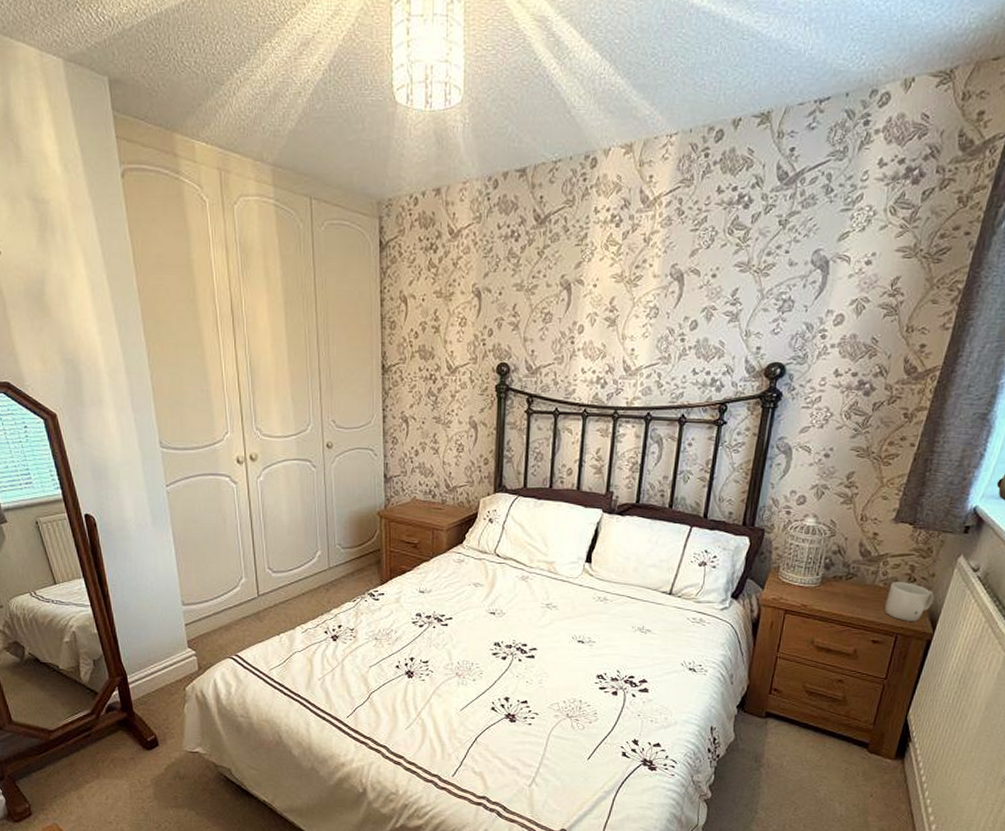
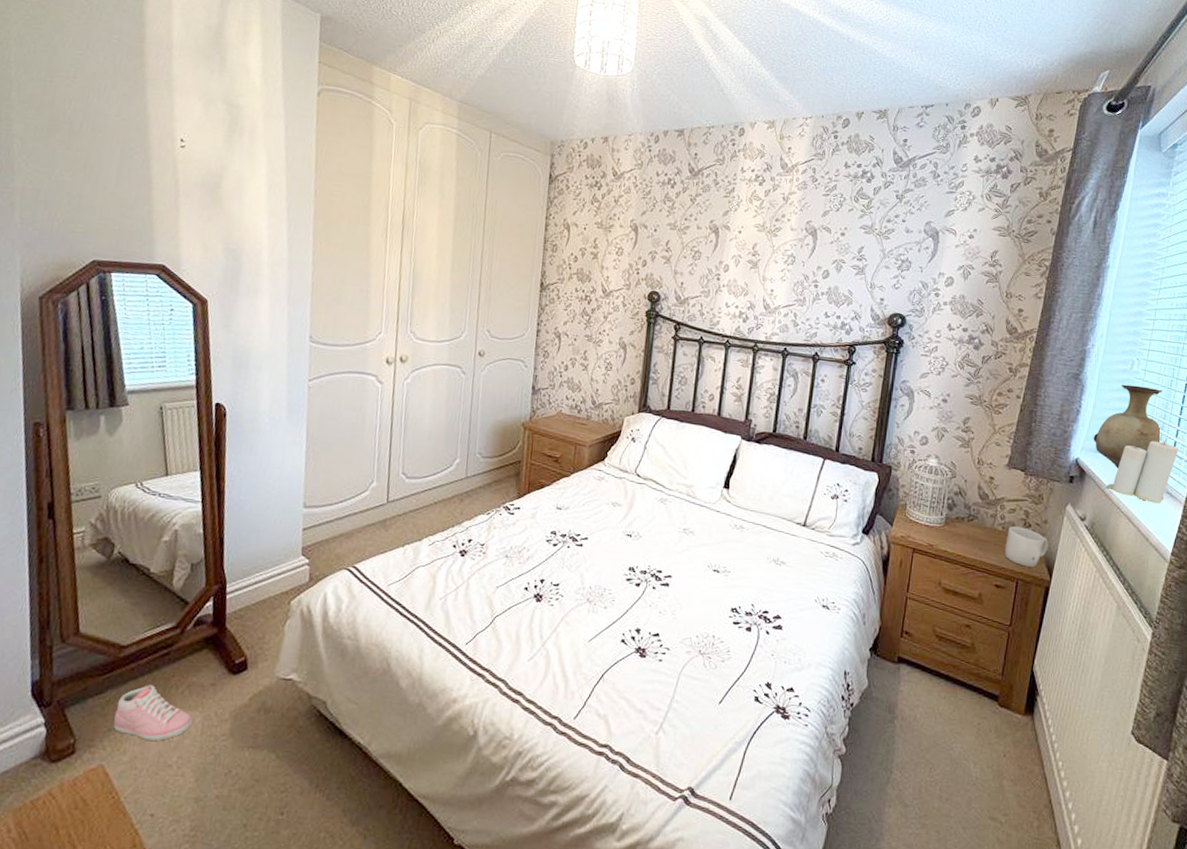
sneaker: none [57,760,121,804] -> present [113,685,193,741]

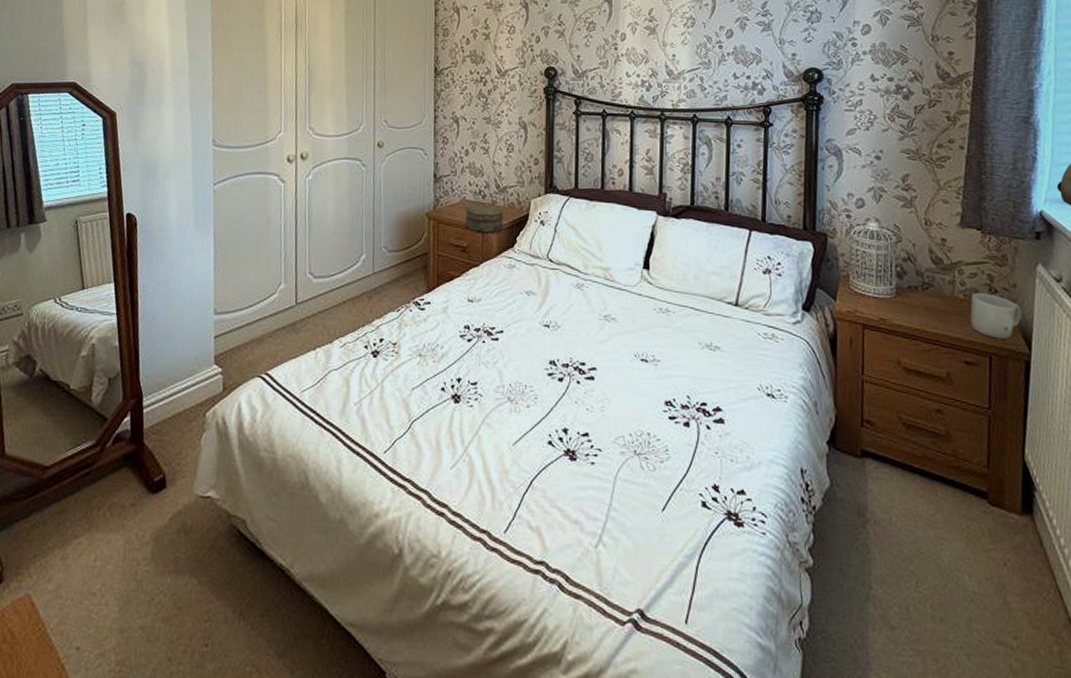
sneaker: present [113,685,193,741] -> none [38,507,115,567]
decorative box: none [559,418,598,446] -> present [465,204,504,233]

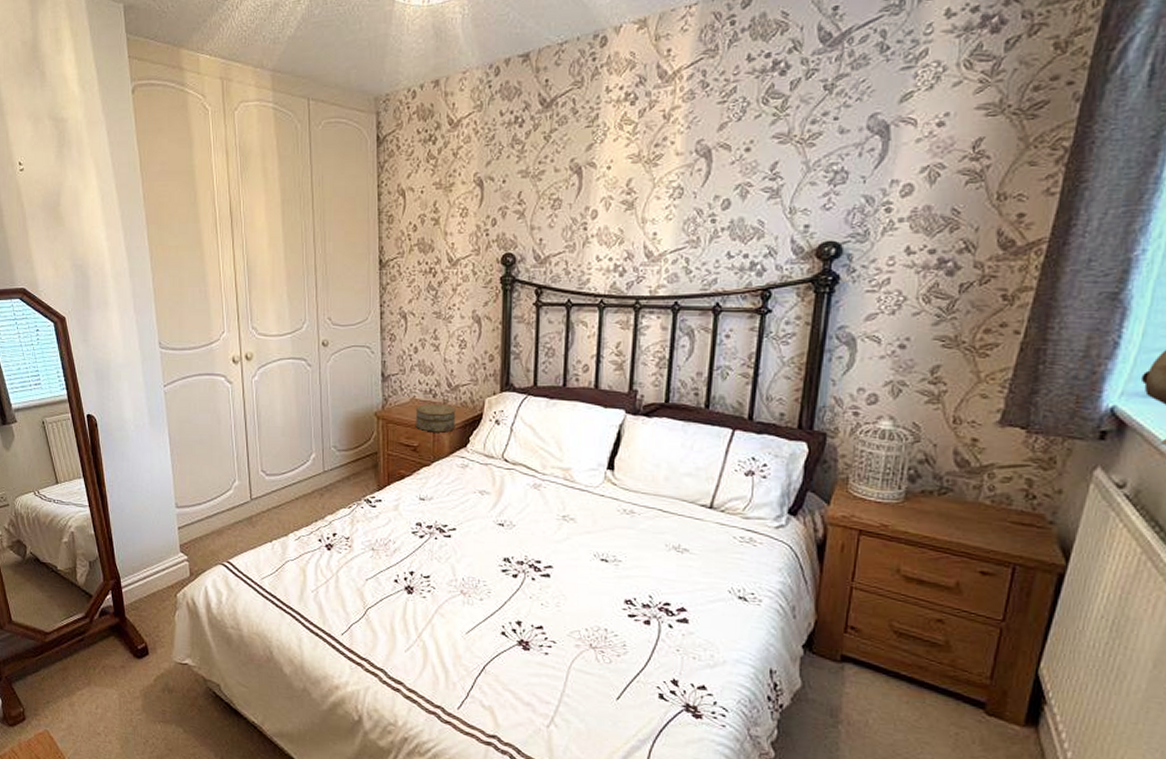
mug: present [970,293,1022,339] -> none [995,499,1064,550]

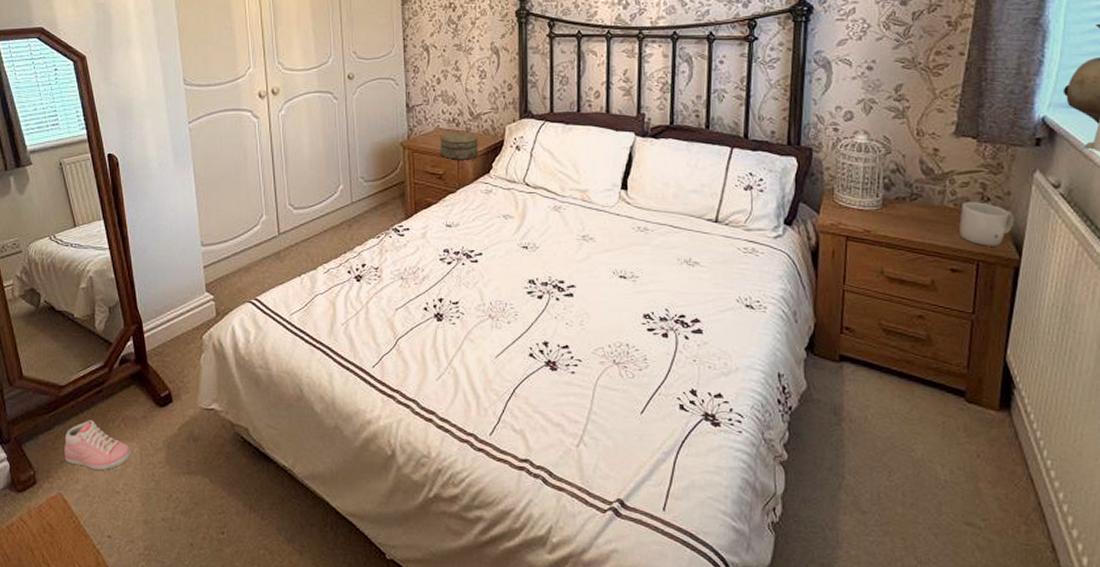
sneaker: none [50,665,111,713] -> present [64,420,131,470]
mug: none [995,499,1064,550] -> present [959,202,1014,246]

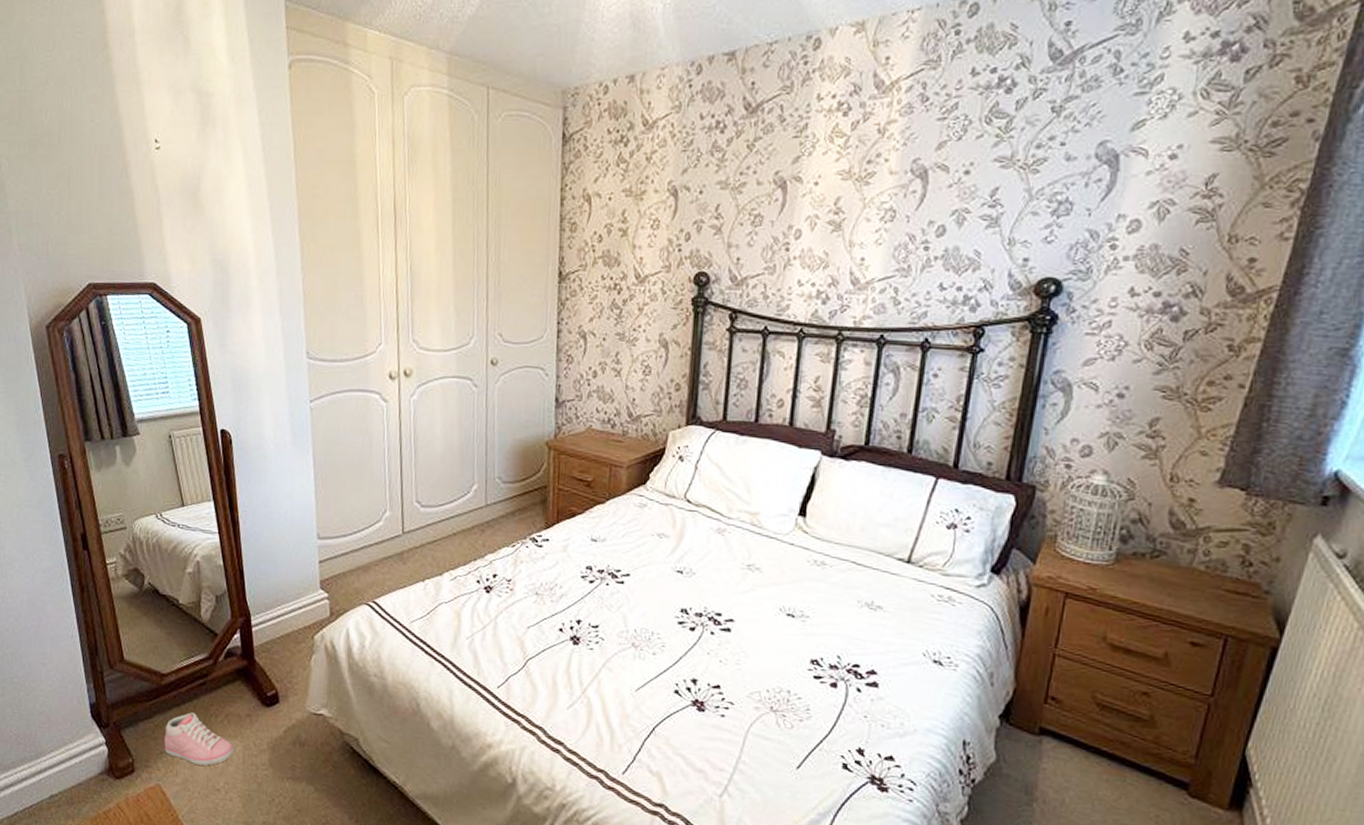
decorative box: present [439,132,479,160] -> none [590,434,636,468]
mug: present [959,202,1014,246] -> none [1208,565,1281,621]

